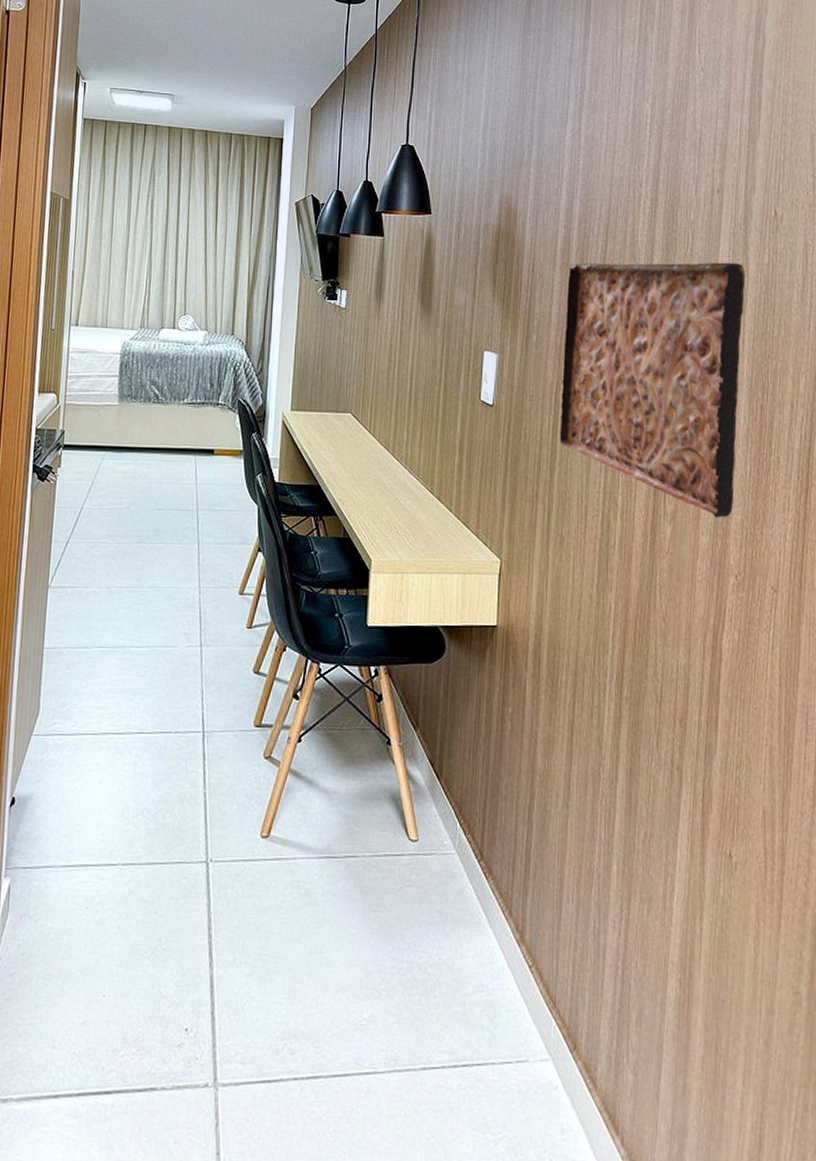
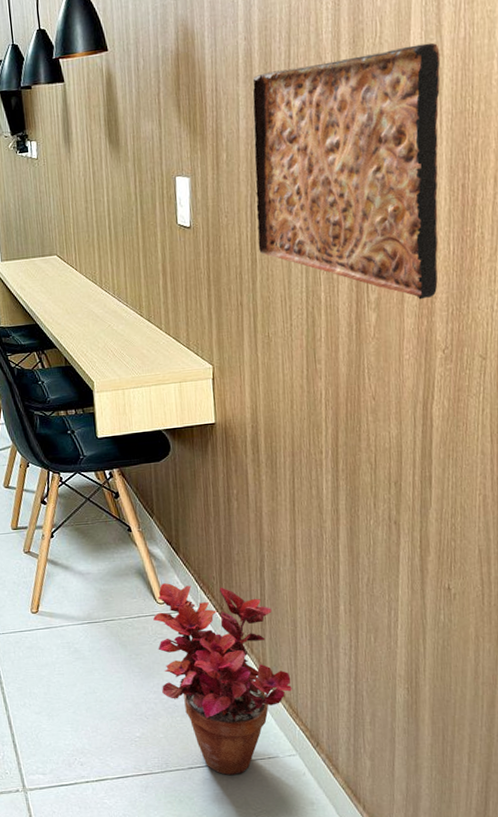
potted plant: none [402,815,552,1083] -> present [153,583,292,776]

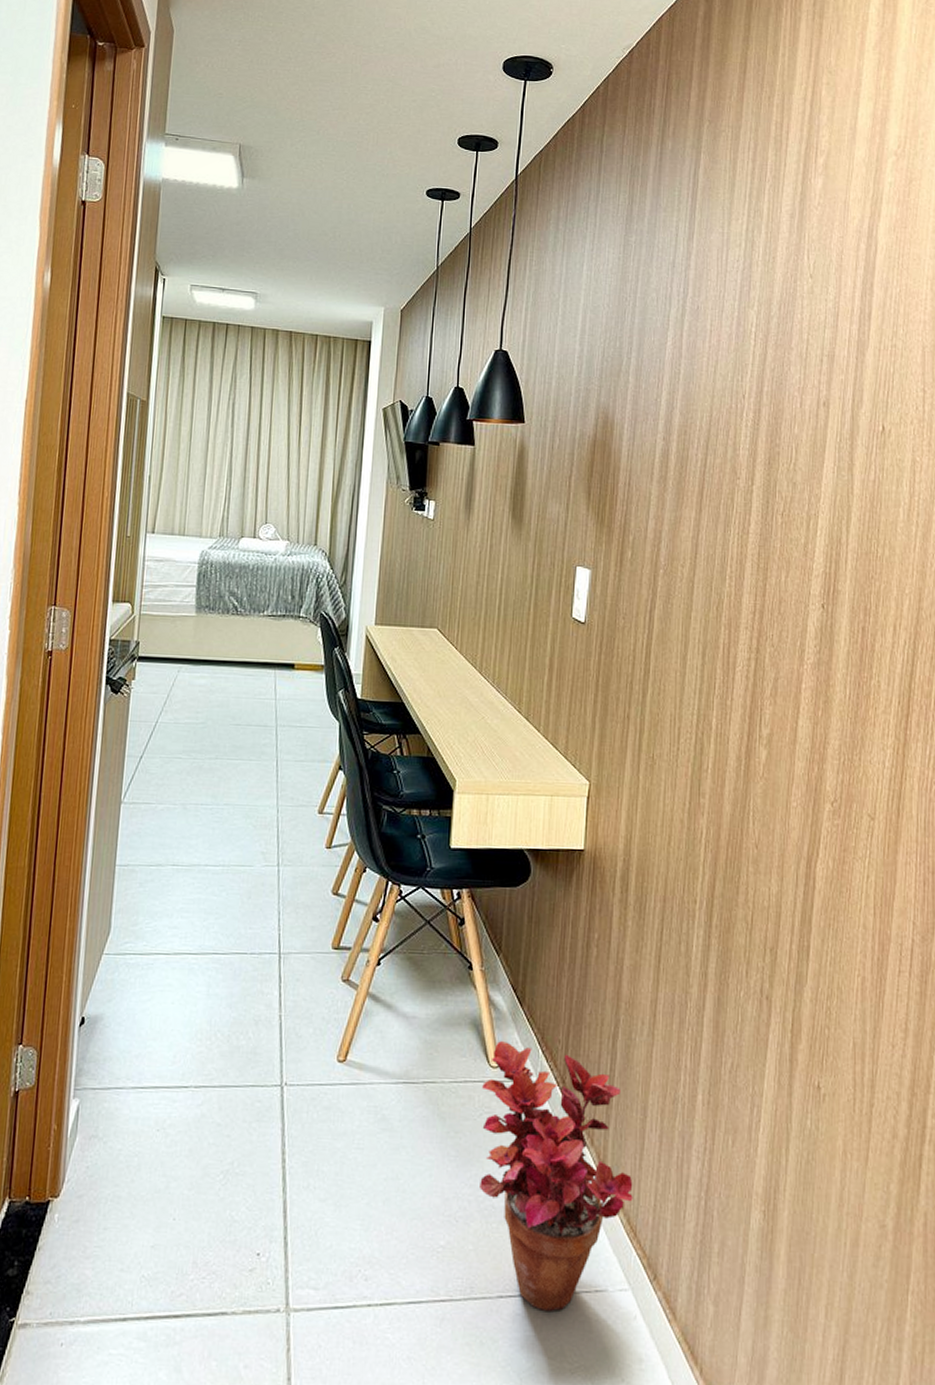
relief panel: present [252,42,441,300] -> none [653,476,850,743]

